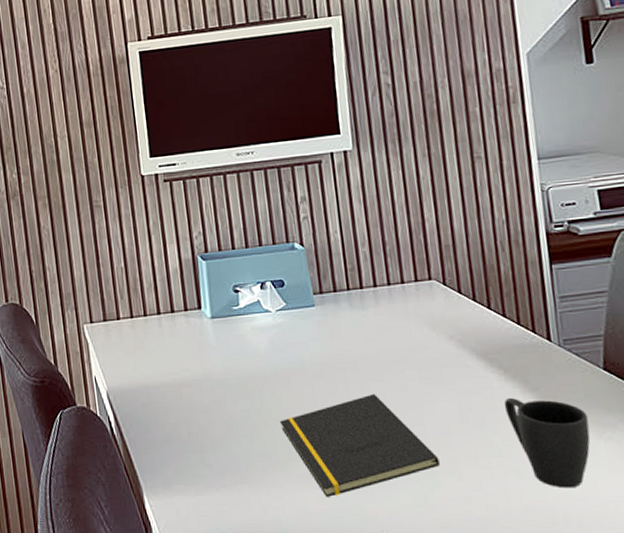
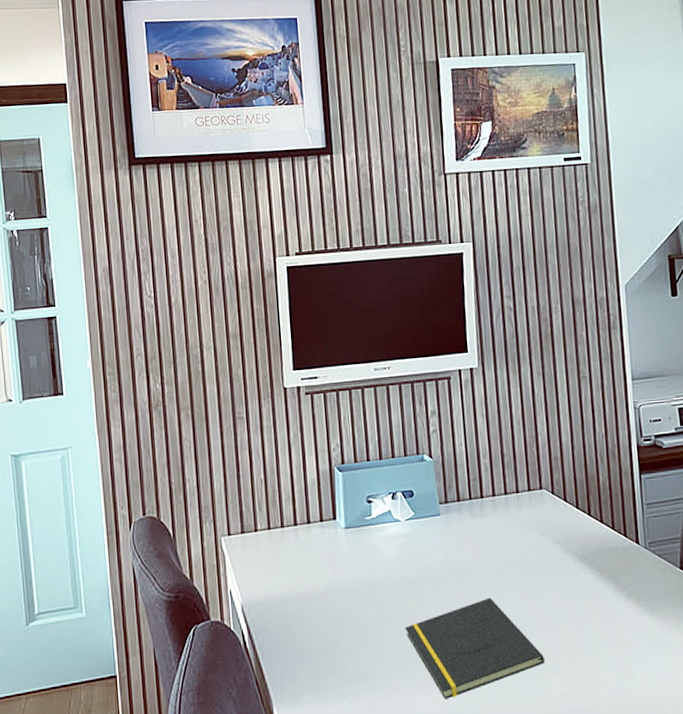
mug: present [503,397,591,489] -> none [599,596,669,679]

